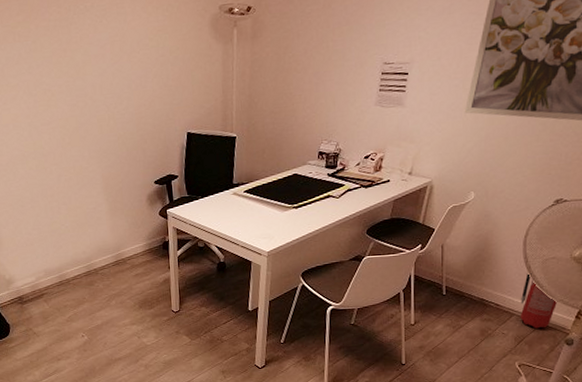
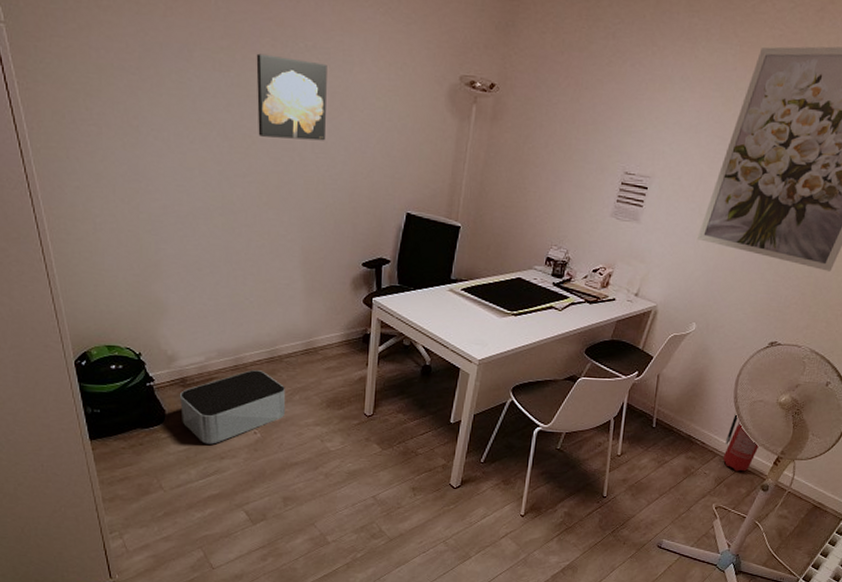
storage bin: none [19,283,106,349] -> present [179,370,286,445]
wall art: none [47,18,110,89] -> present [256,53,327,141]

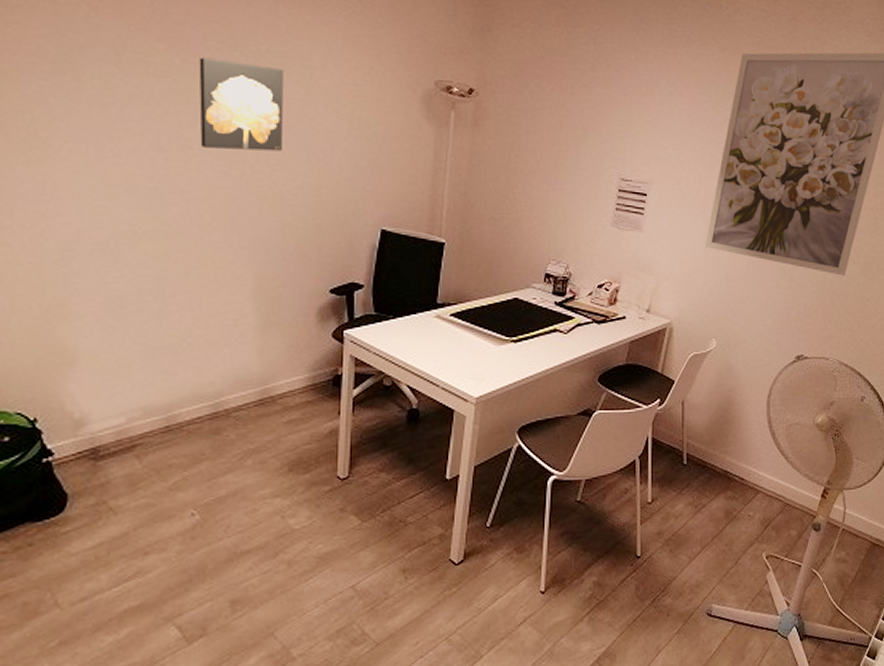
storage bin: present [179,370,286,445] -> none [88,430,234,536]
fire extinguisher: present [722,414,760,472] -> none [765,441,804,510]

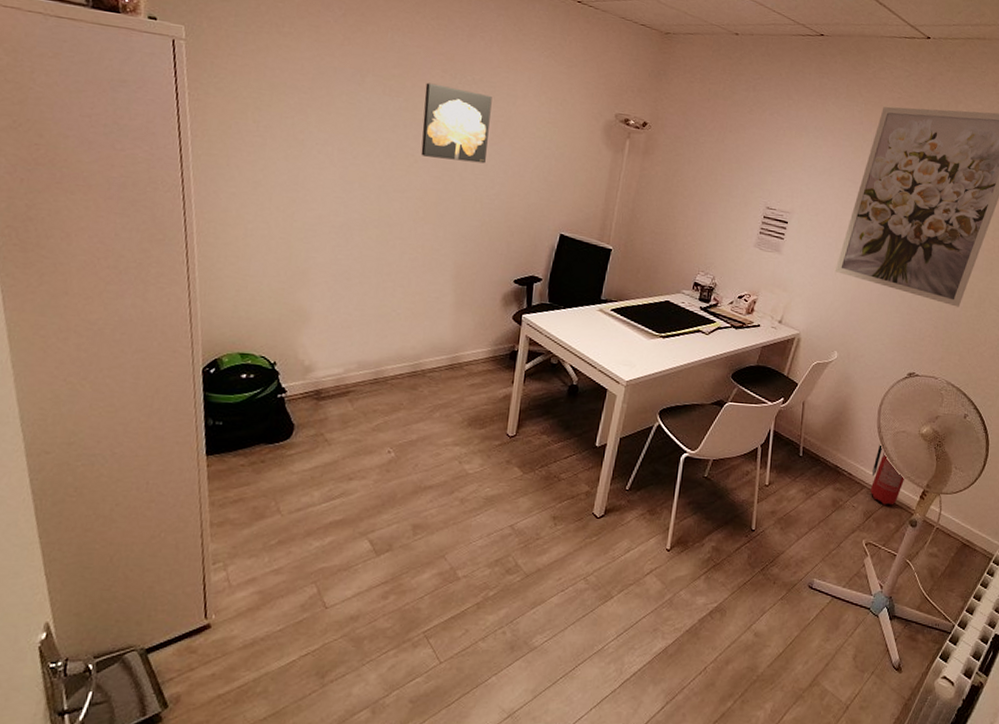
fire extinguisher: none [765,441,804,510] -> present [870,444,906,505]

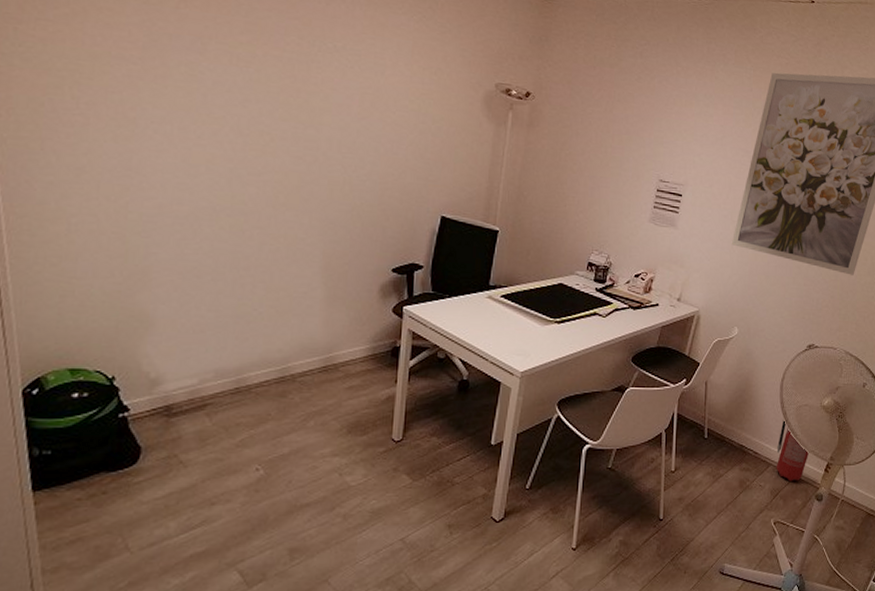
wall art: present [421,82,492,164] -> none [277,51,357,141]

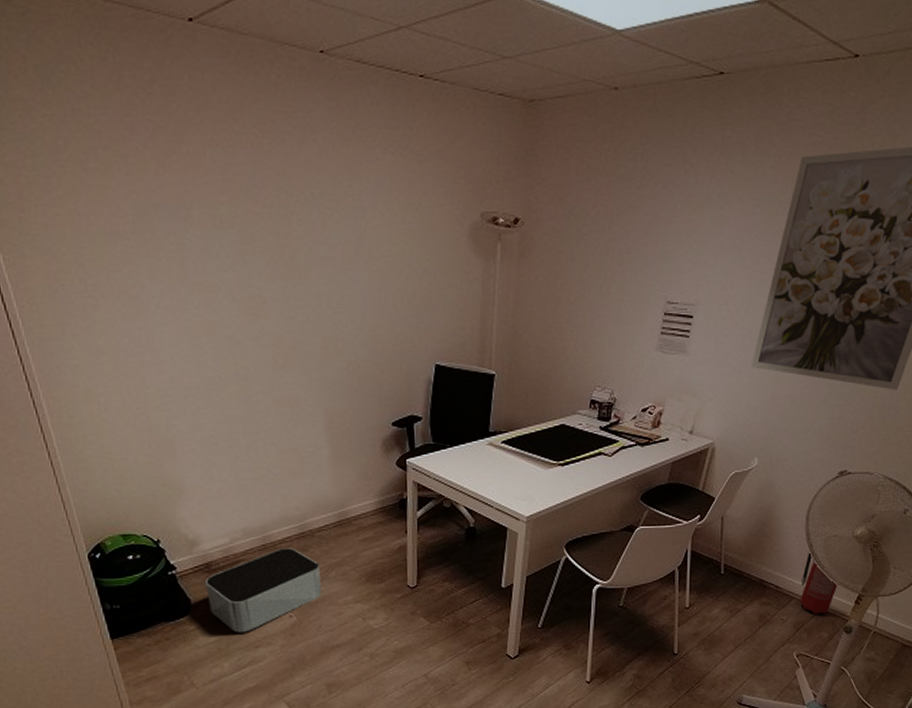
storage bin: none [161,393,297,487] -> present [204,548,322,633]

